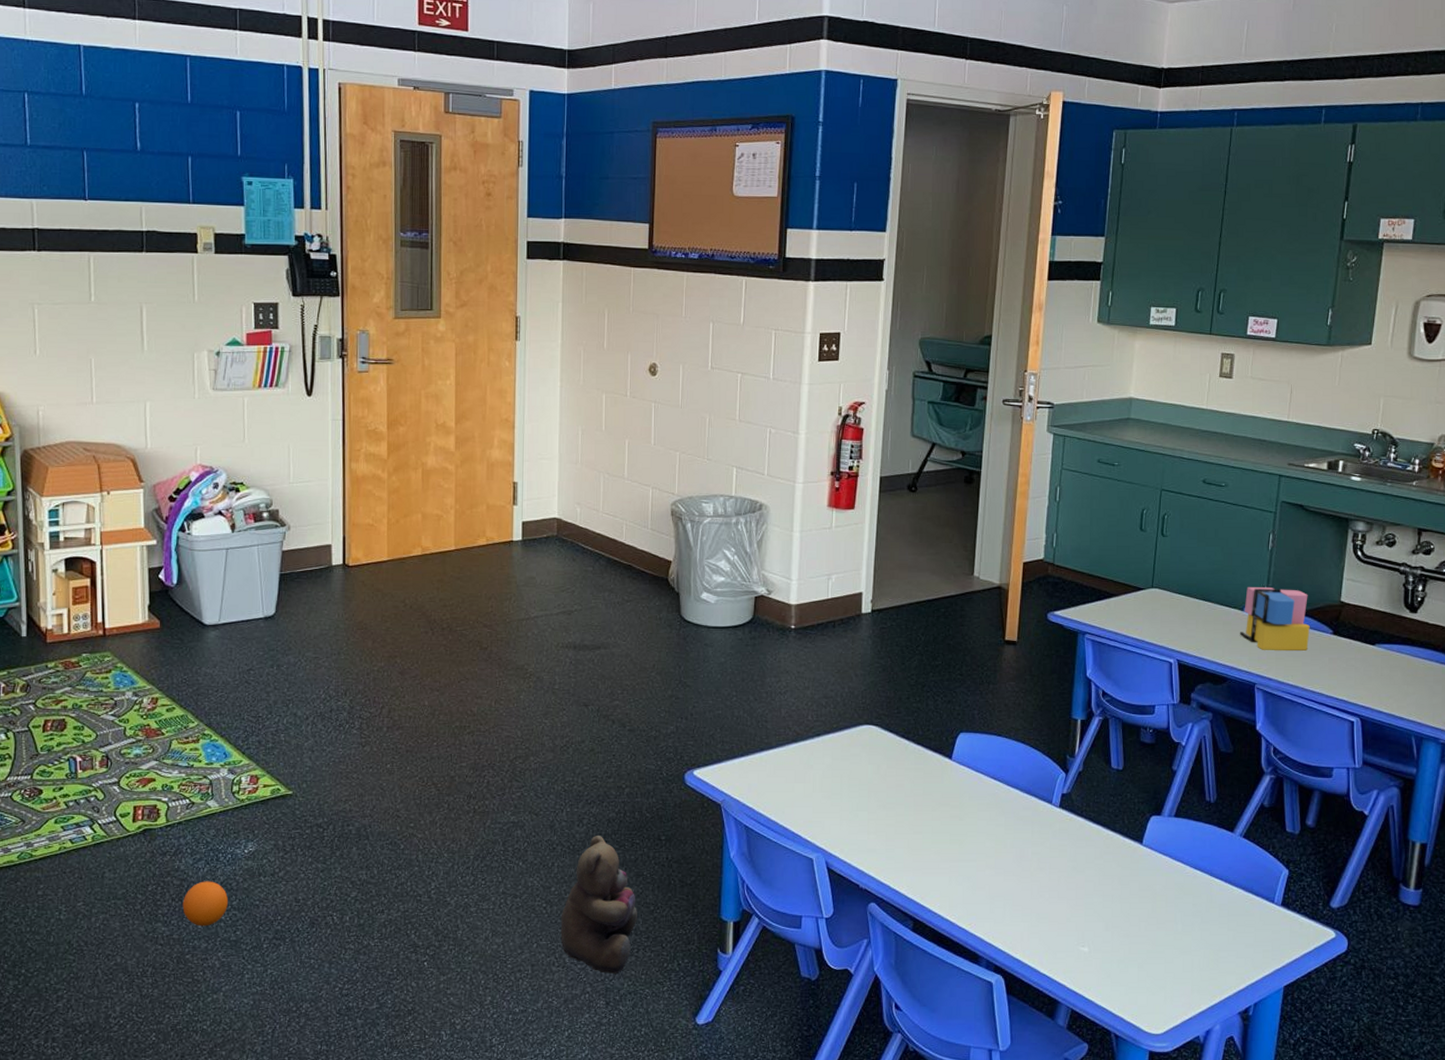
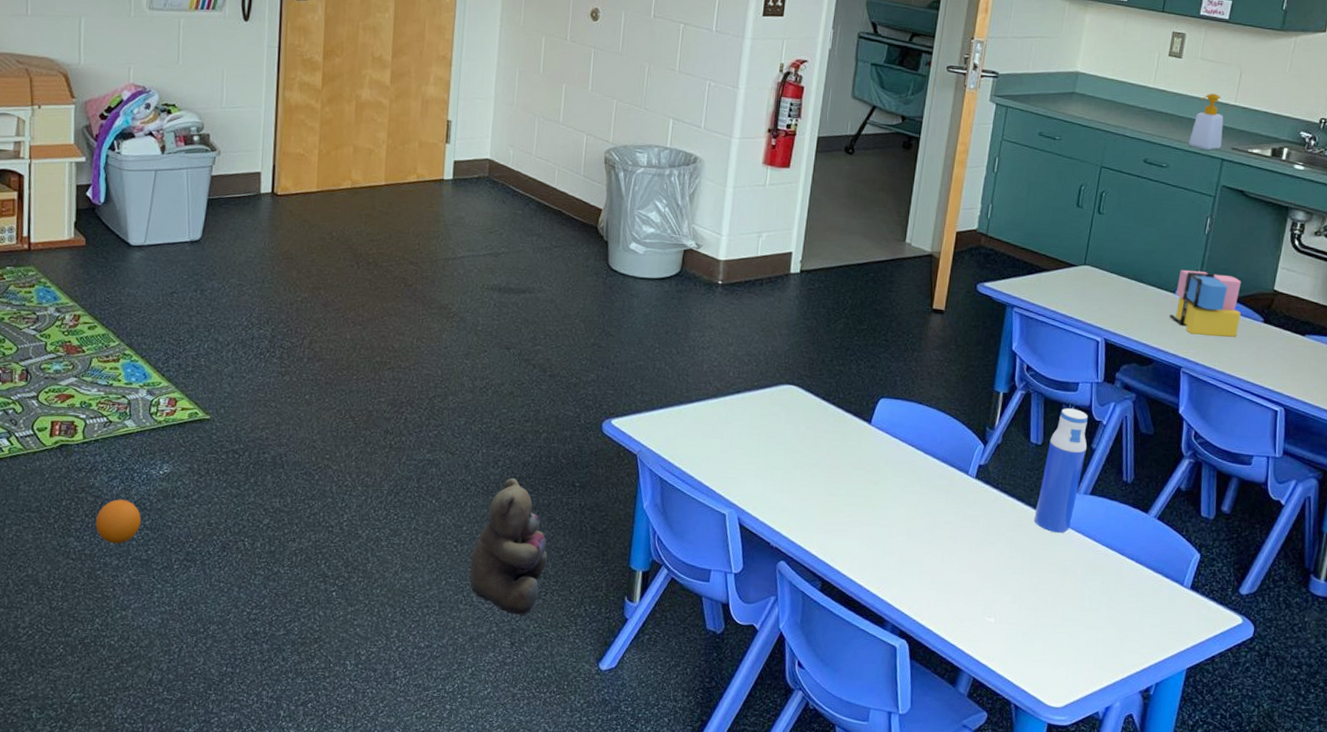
water bottle: none [1120,732,1168,857] -> present [1034,408,1089,533]
soap bottle: none [1245,411,1278,468] -> present [1188,93,1224,151]

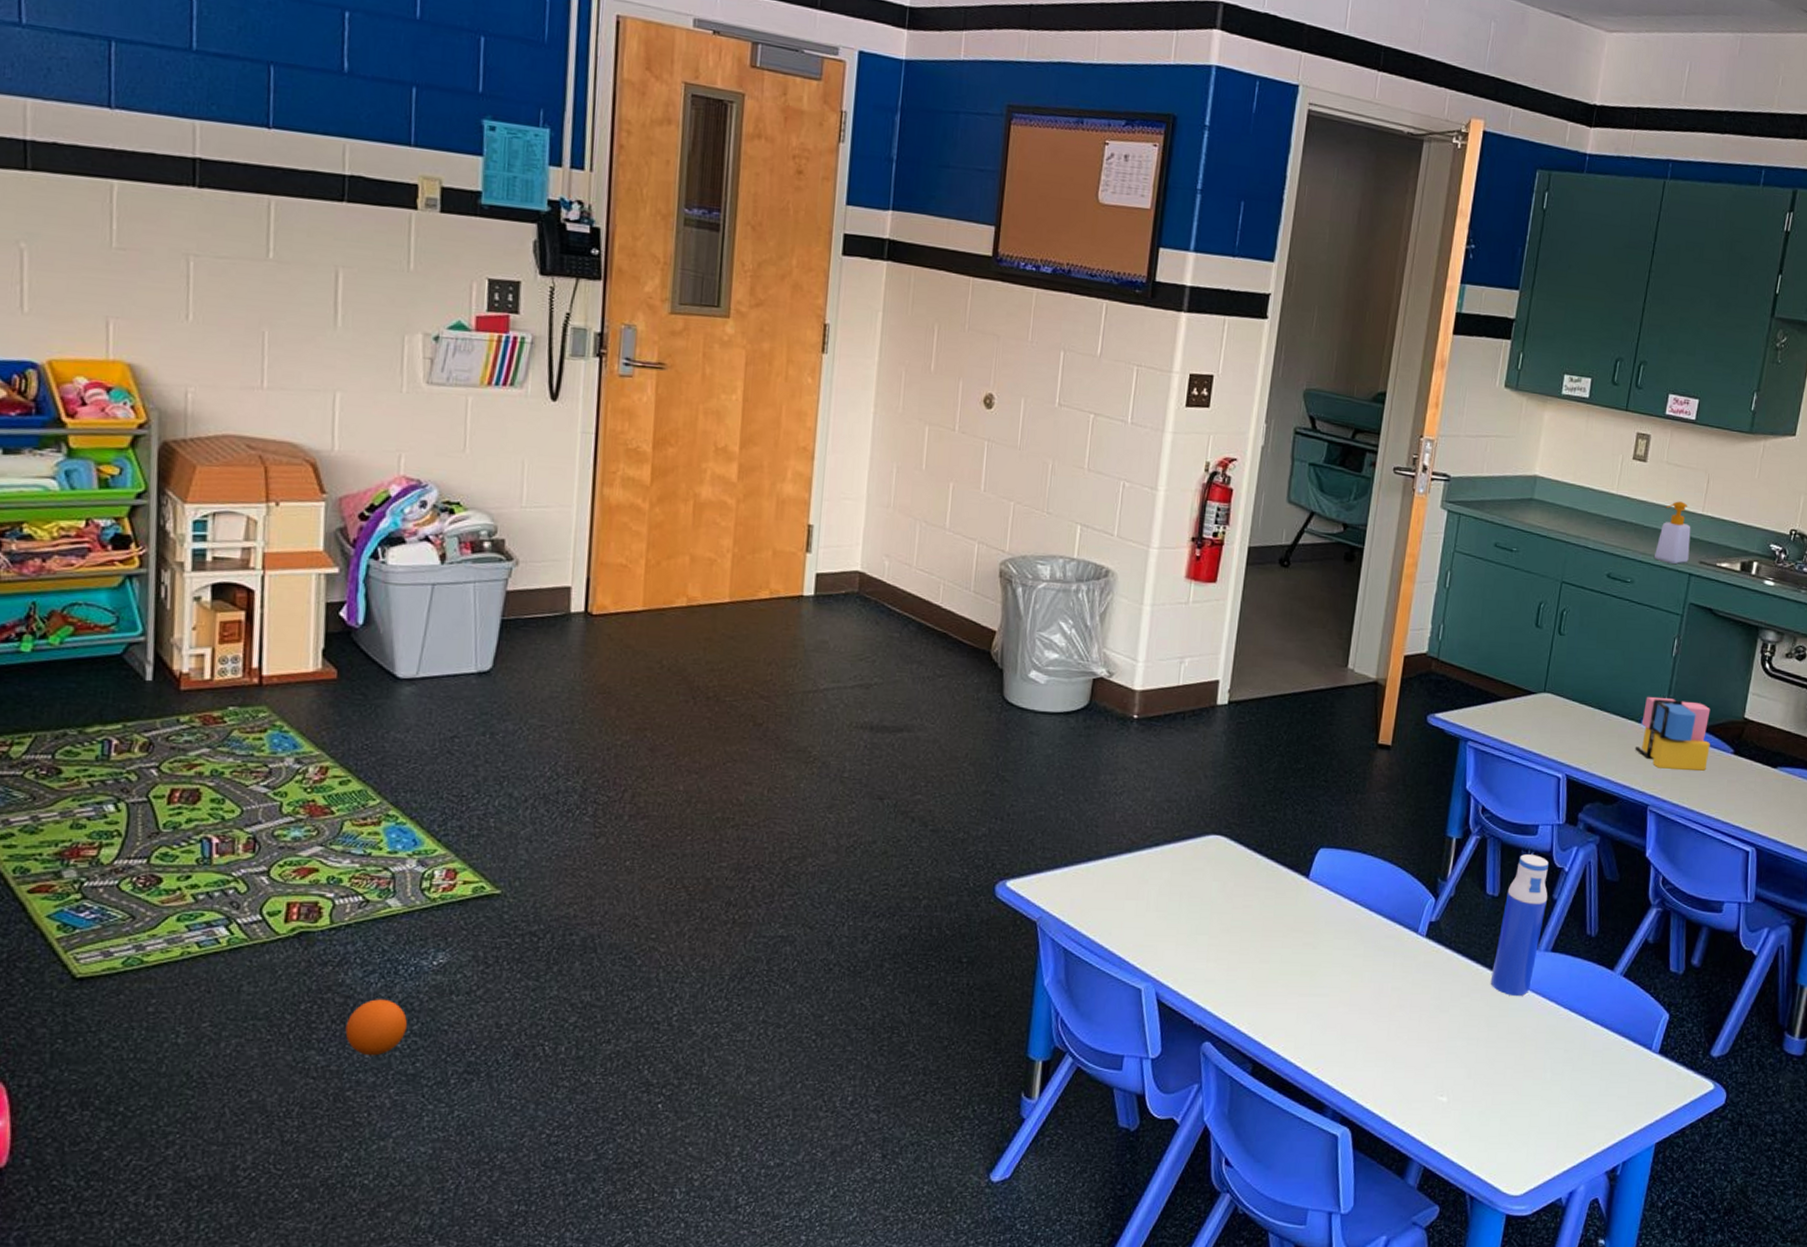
teddy bear: present [469,477,547,616] -> none [831,954,928,1122]

